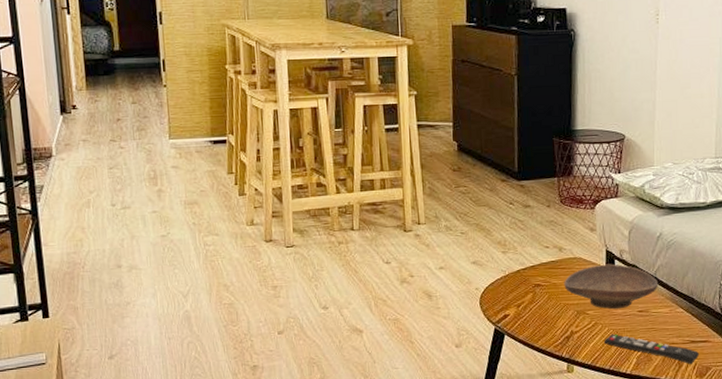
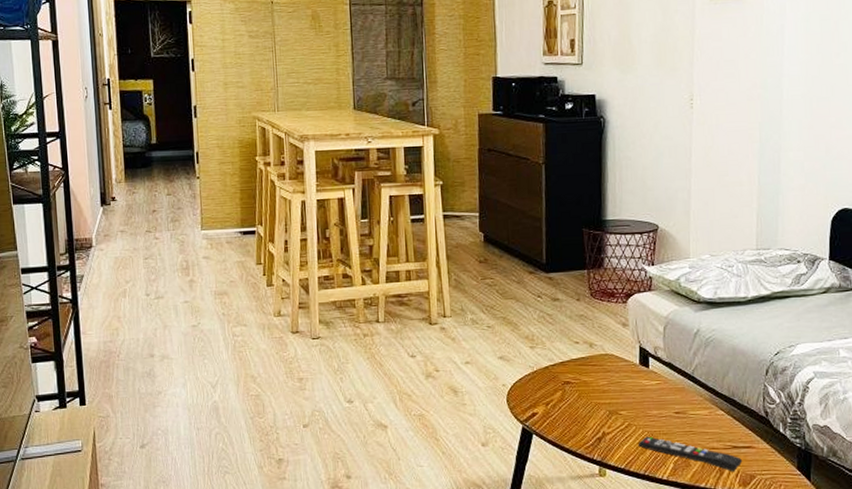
decorative bowl: present [564,264,659,310] -> none [595,361,697,410]

